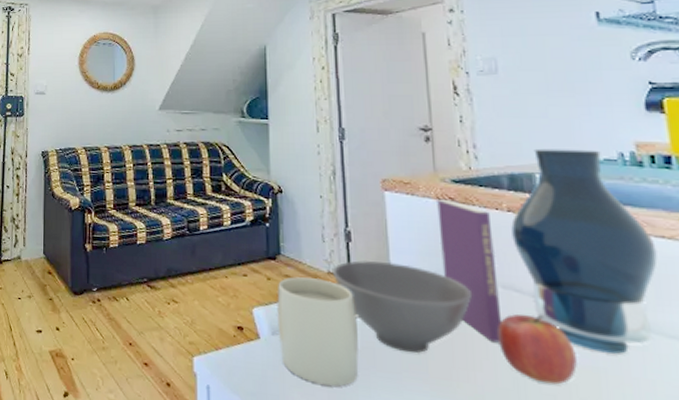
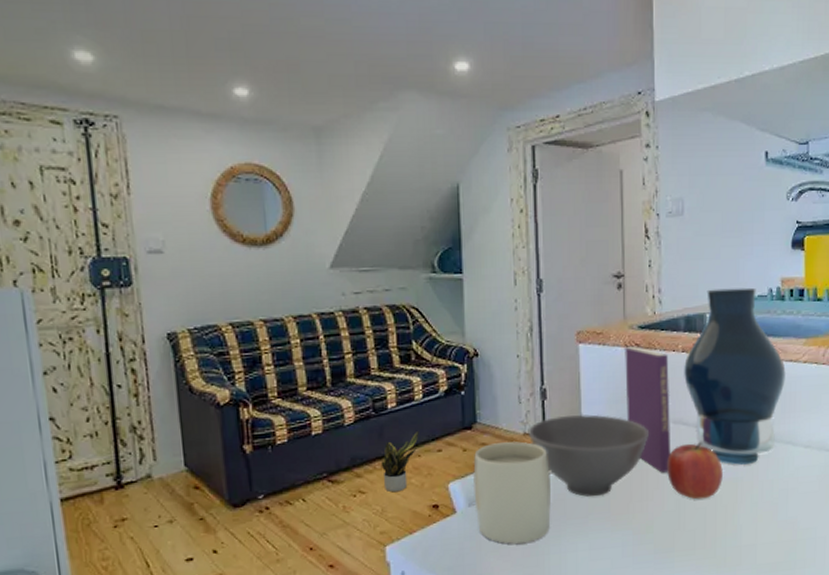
potted plant: none [192,254,227,308] -> present [380,431,419,493]

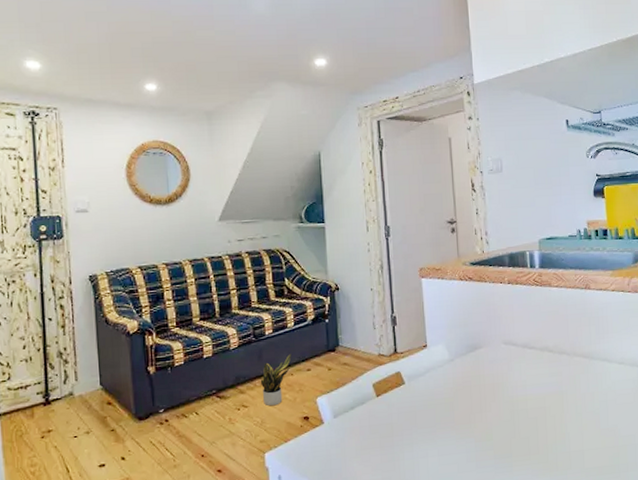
mug: present [473,441,551,544] -> none [337,361,404,451]
bowl: present [528,414,650,497] -> none [382,337,485,409]
book: present [625,347,671,473] -> none [460,280,504,387]
fruit: present [667,442,723,500] -> none [501,360,550,411]
vase: present [684,287,787,465] -> none [510,229,598,380]

